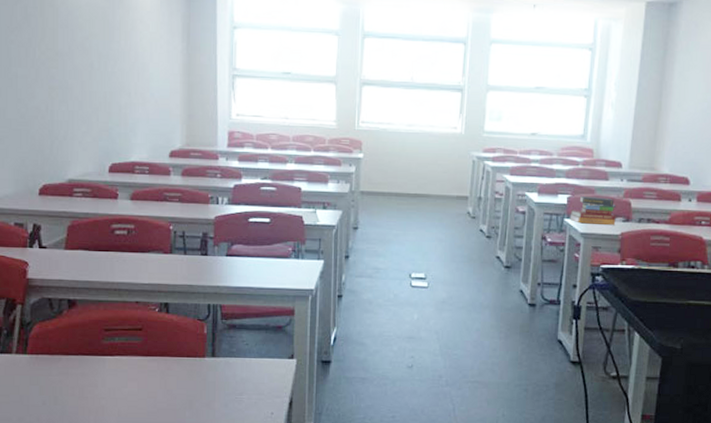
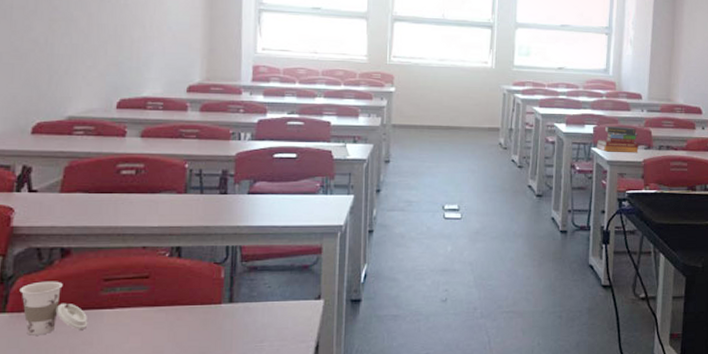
cup: none [36,328,93,376] -> present [19,281,88,336]

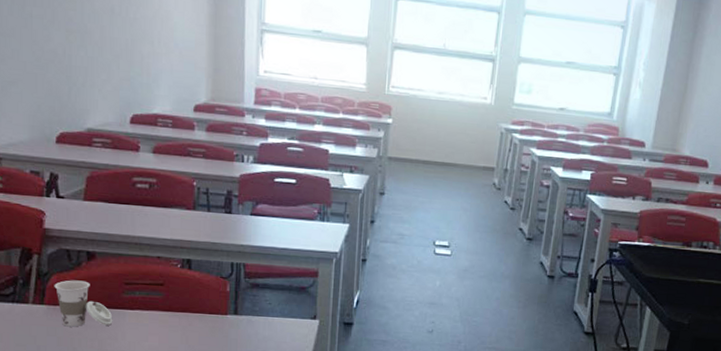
books: present [596,125,639,153] -> none [592,172,638,204]

